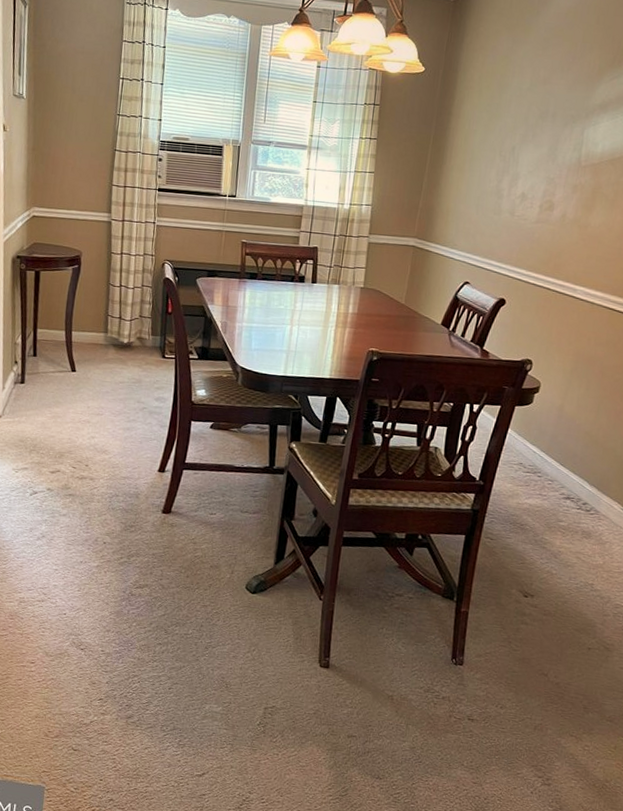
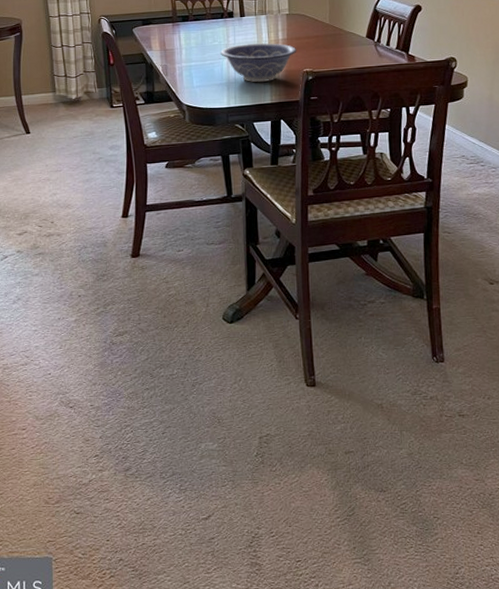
decorative bowl: none [285,312,366,356] -> present [220,43,297,83]

